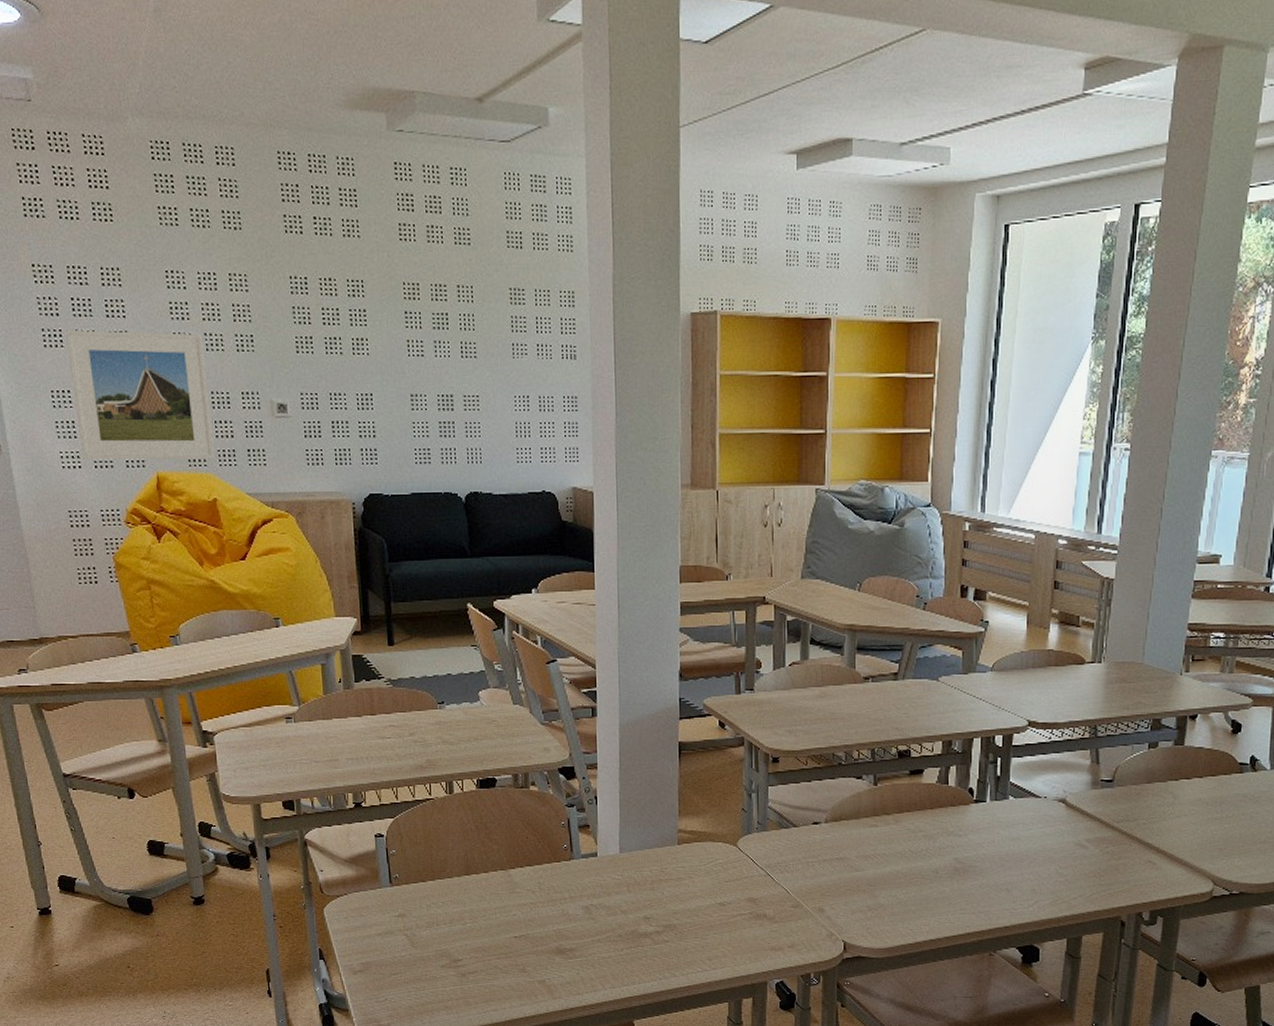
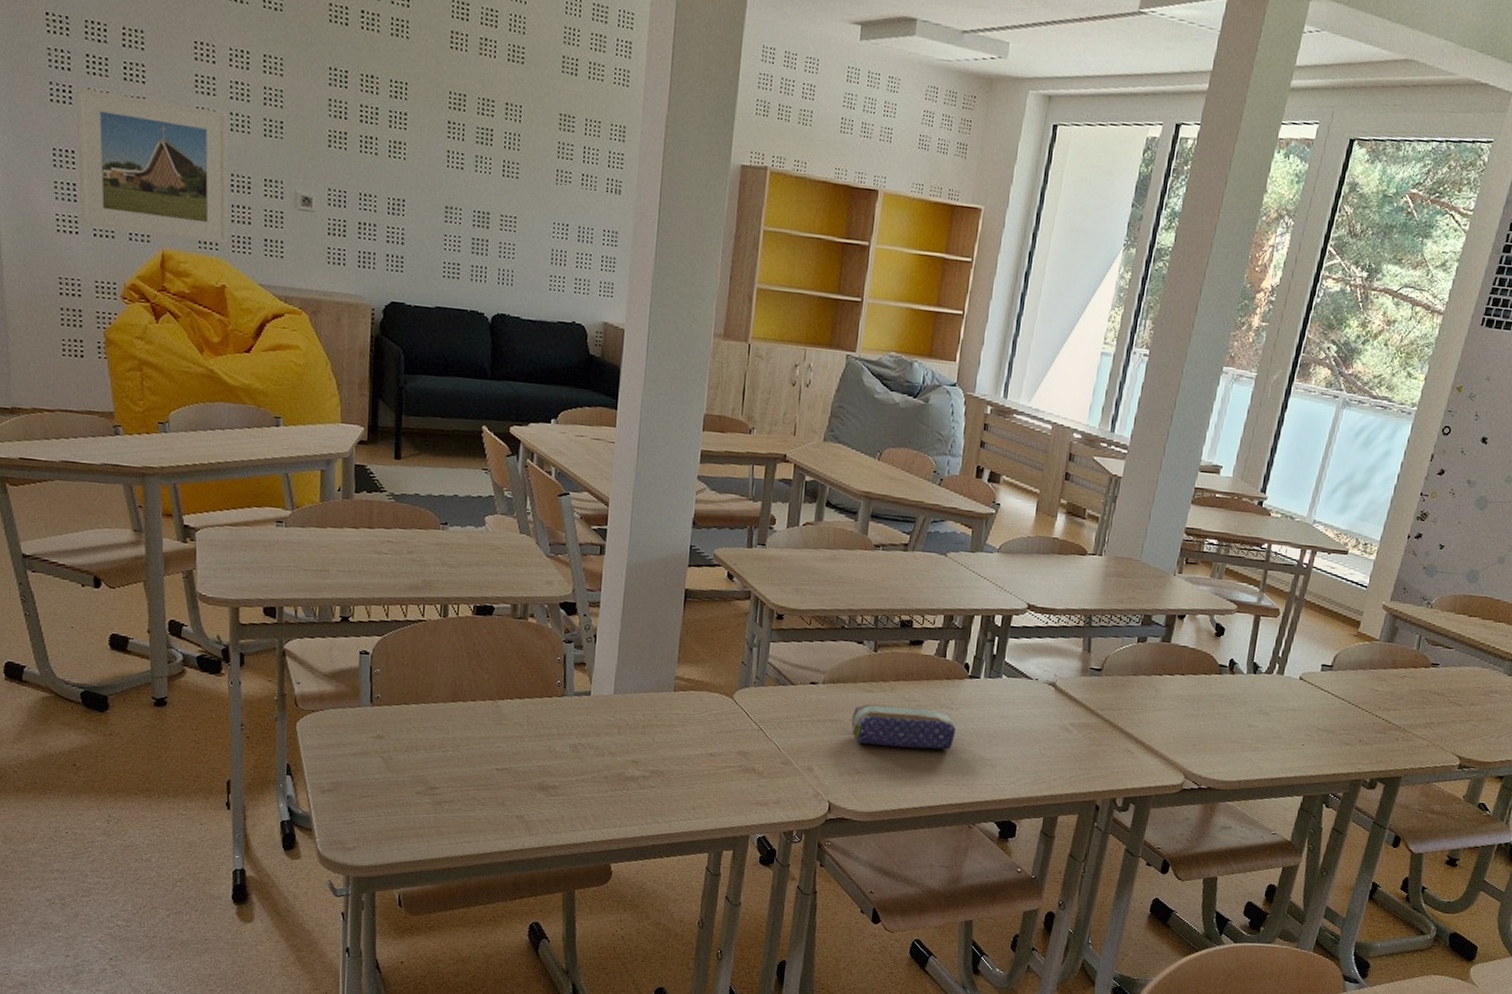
pencil case: none [858,838,966,880] -> present [851,703,956,750]

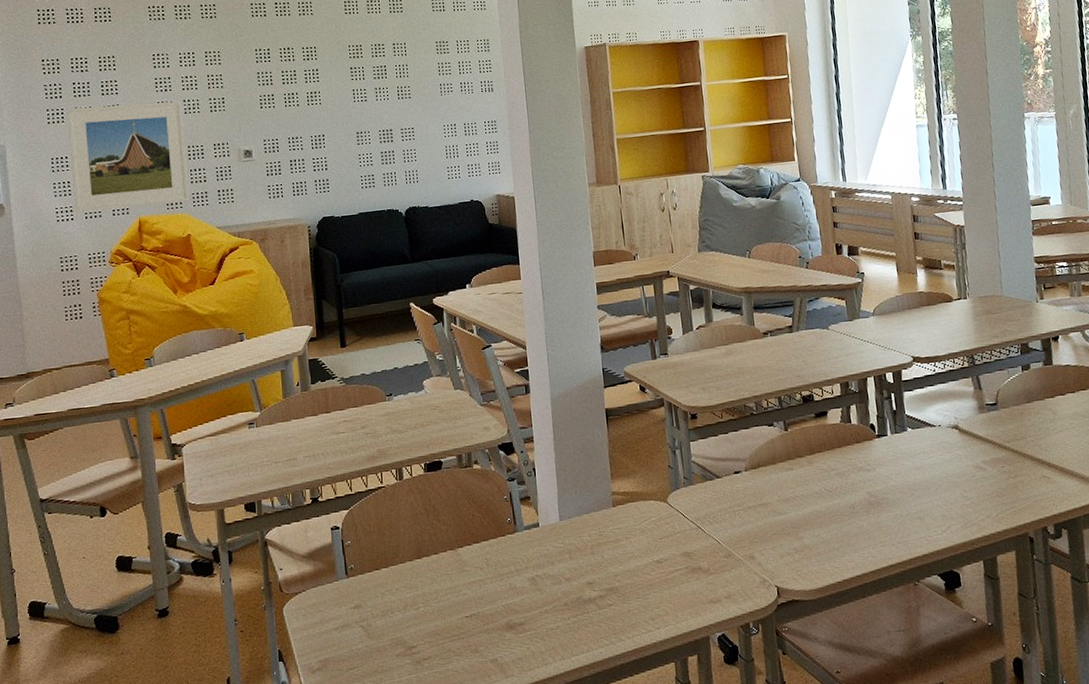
pencil case: present [851,703,956,750] -> none [779,474,879,522]

